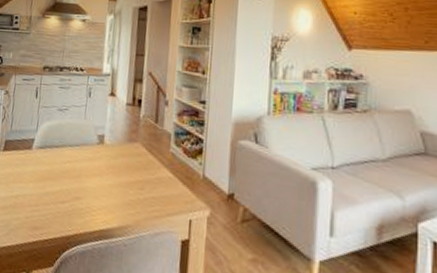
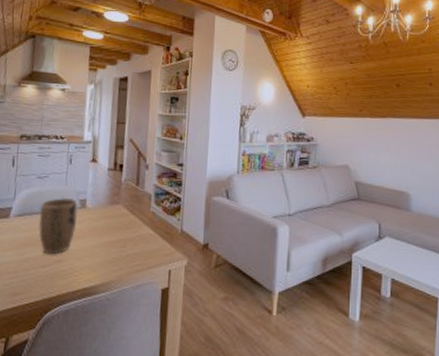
plant pot: none [58,131,96,191] -> present [38,197,78,255]

